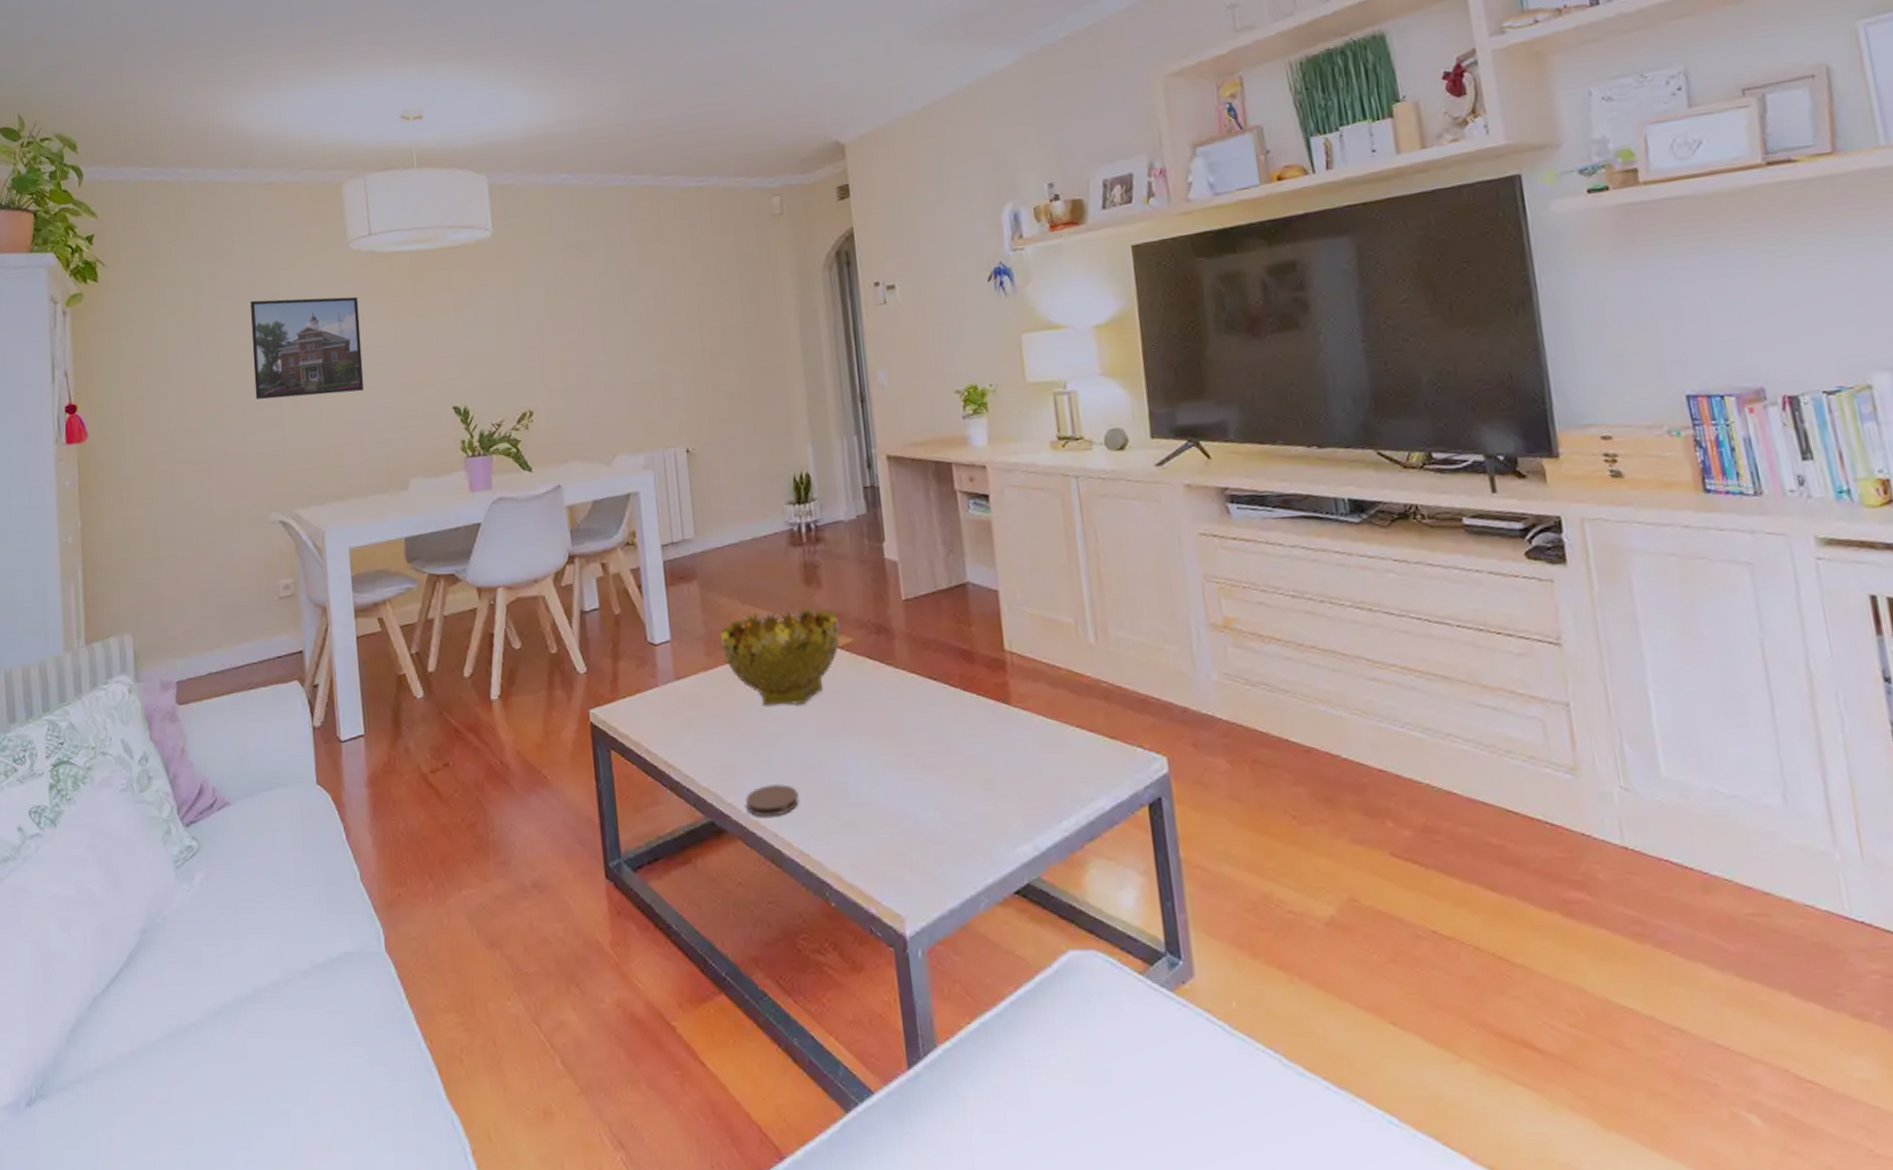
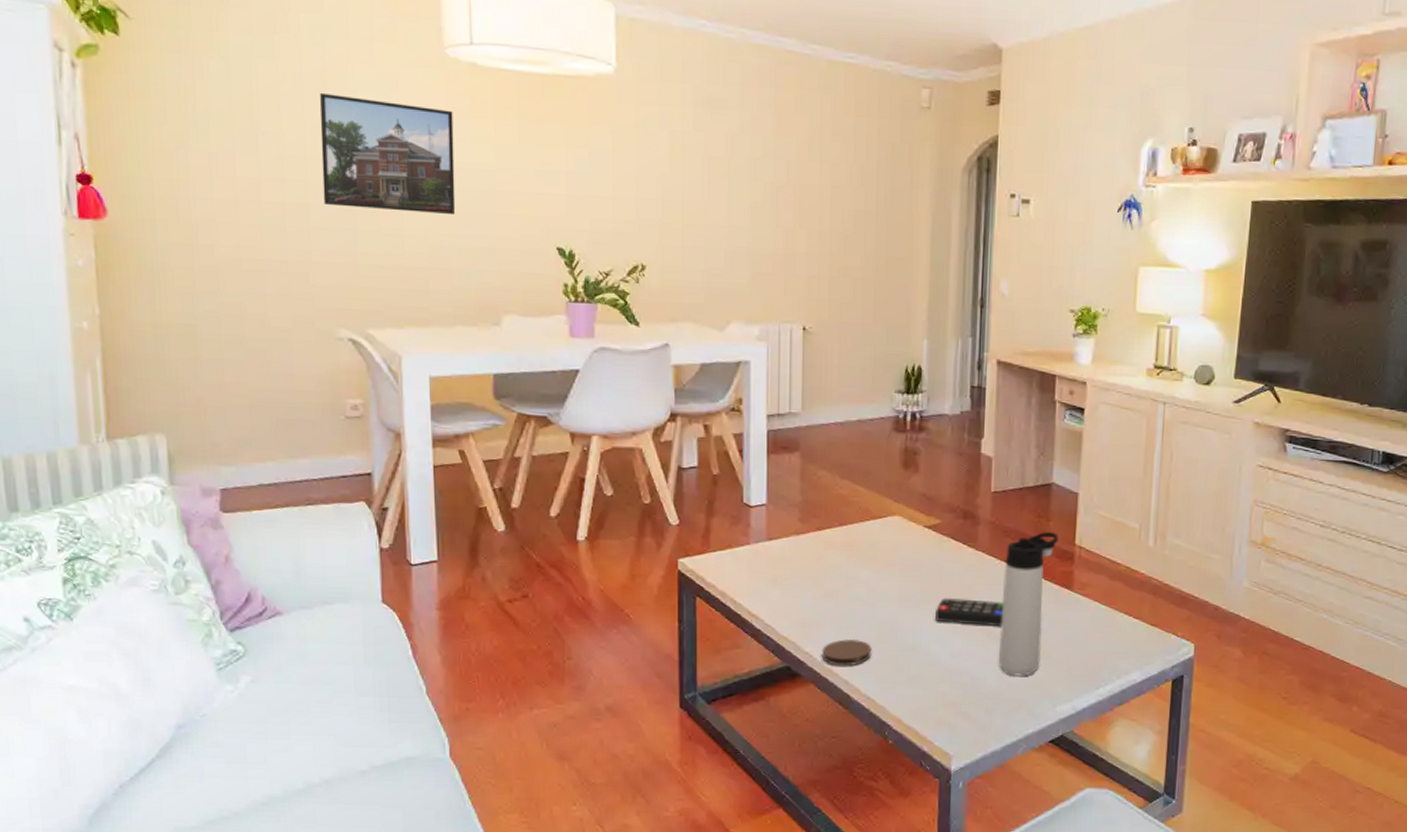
decorative bowl: present [719,607,840,706] -> none [815,488,931,573]
remote control: none [861,725,938,756] -> present [935,597,1004,627]
thermos bottle: none [928,638,988,814] -> present [999,532,1058,676]

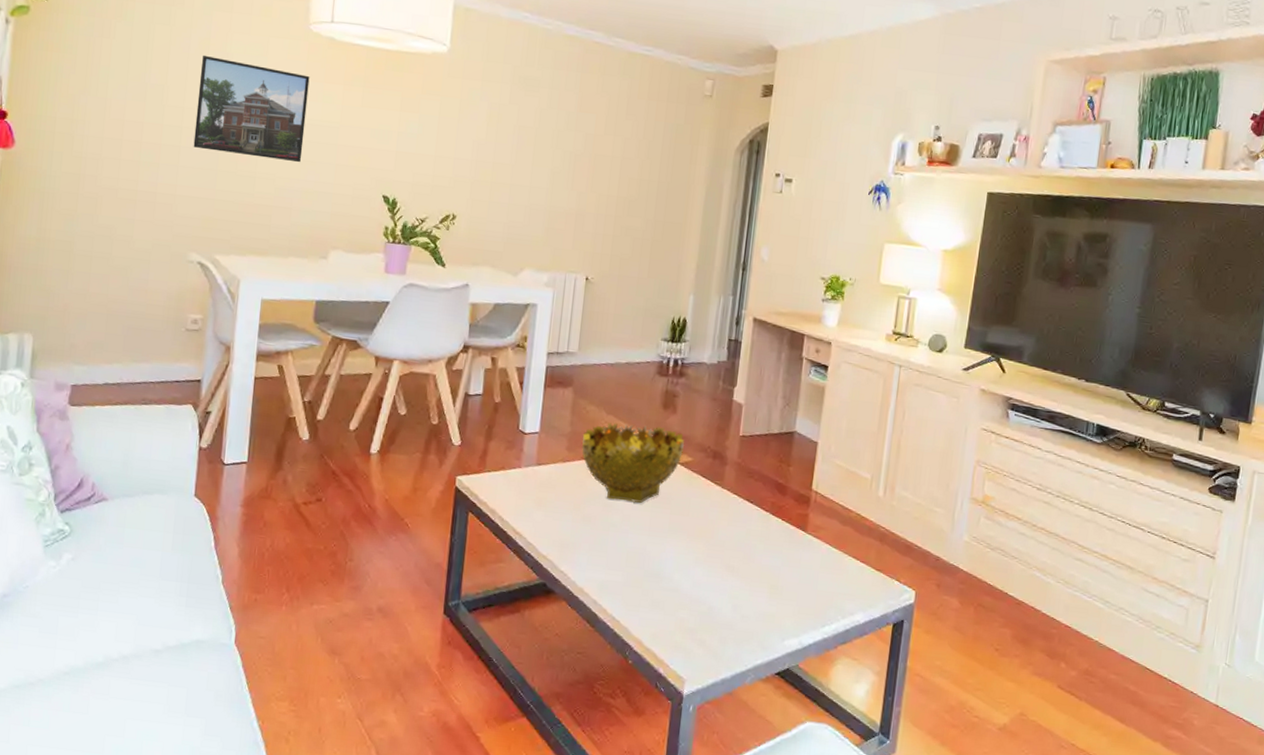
decorative bowl: none [815,488,931,573] -> present [582,422,685,503]
coaster: present [822,638,872,666] -> none [575,561,621,587]
remote control: present [935,597,1004,627] -> none [680,529,744,561]
thermos bottle: present [999,532,1058,676] -> none [735,476,797,609]

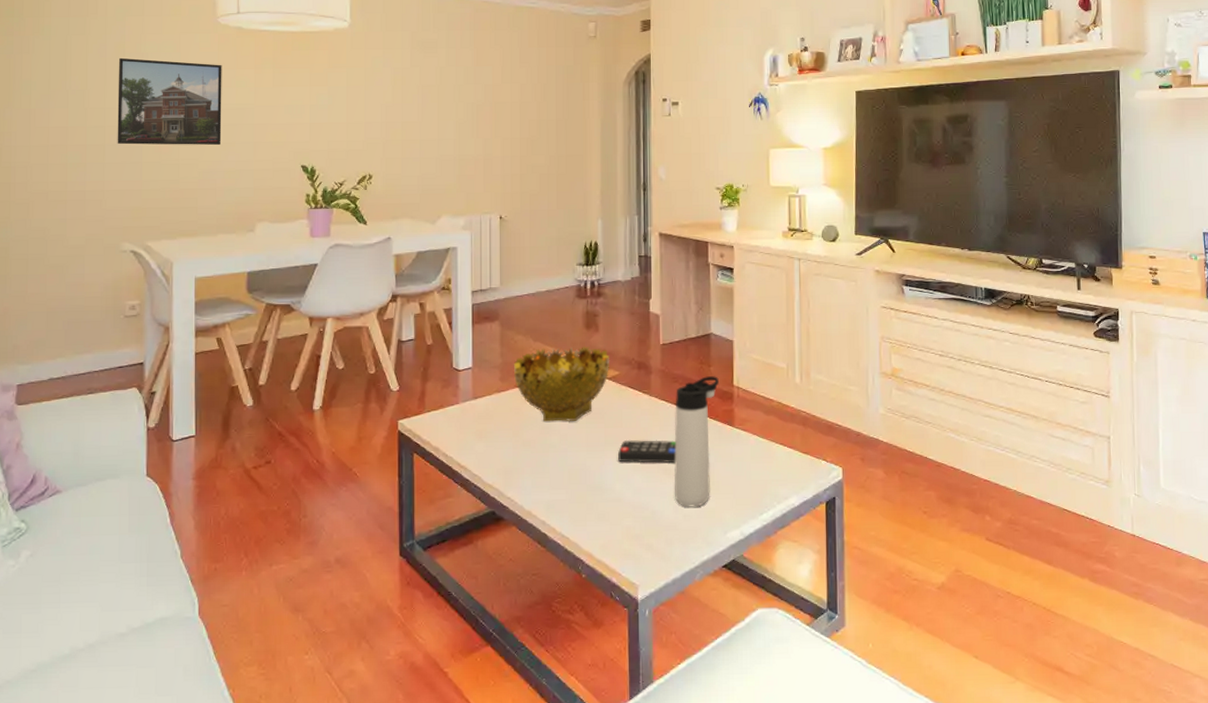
remote control: none [680,529,744,561] -> present [618,439,677,464]
thermos bottle: none [735,476,797,609] -> present [673,376,719,507]

